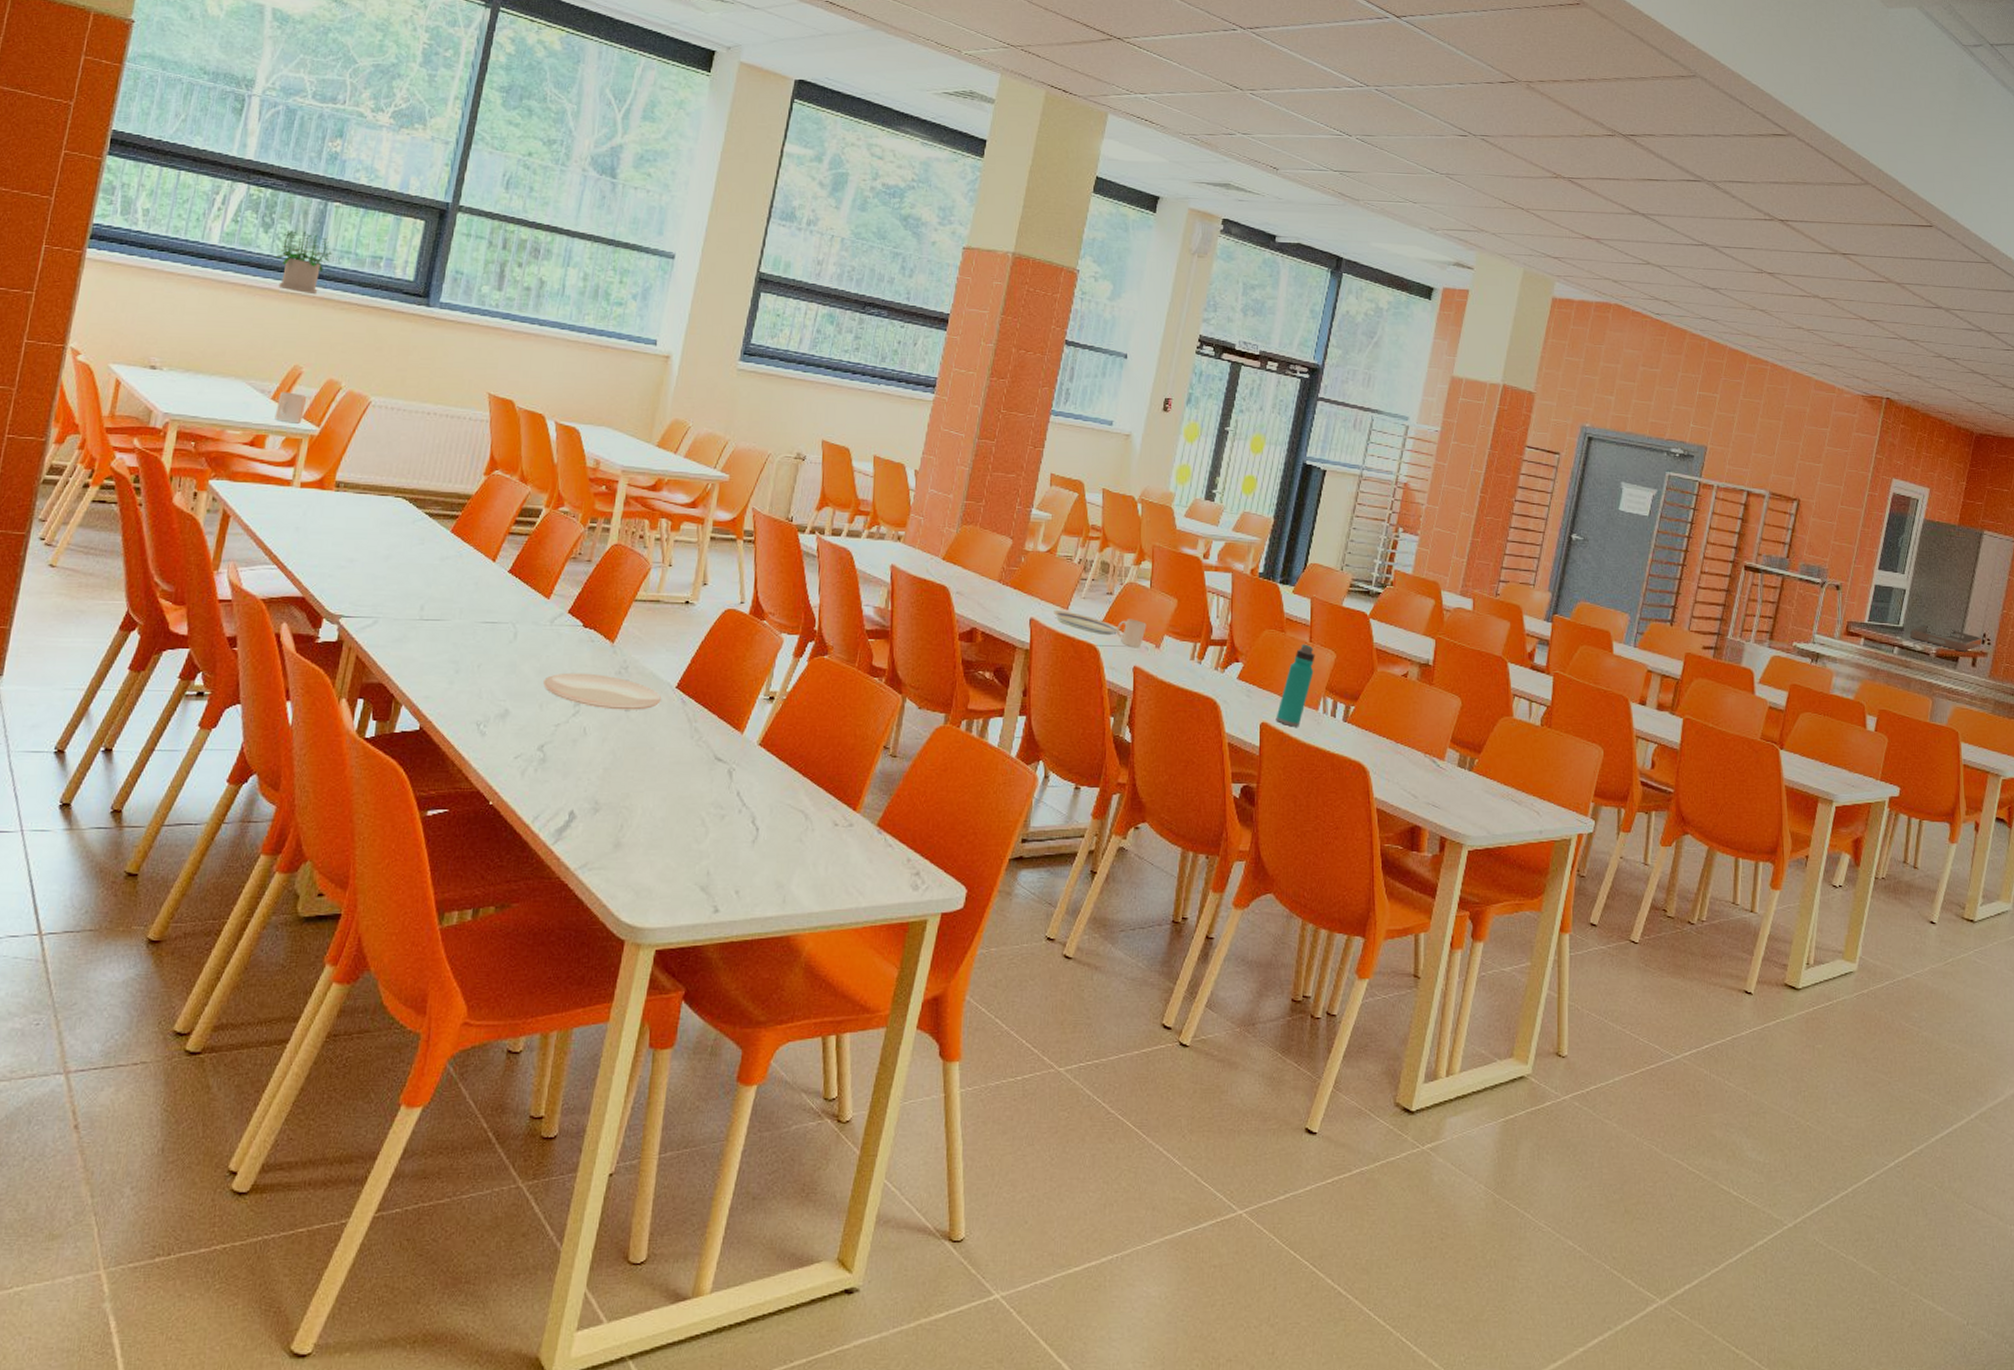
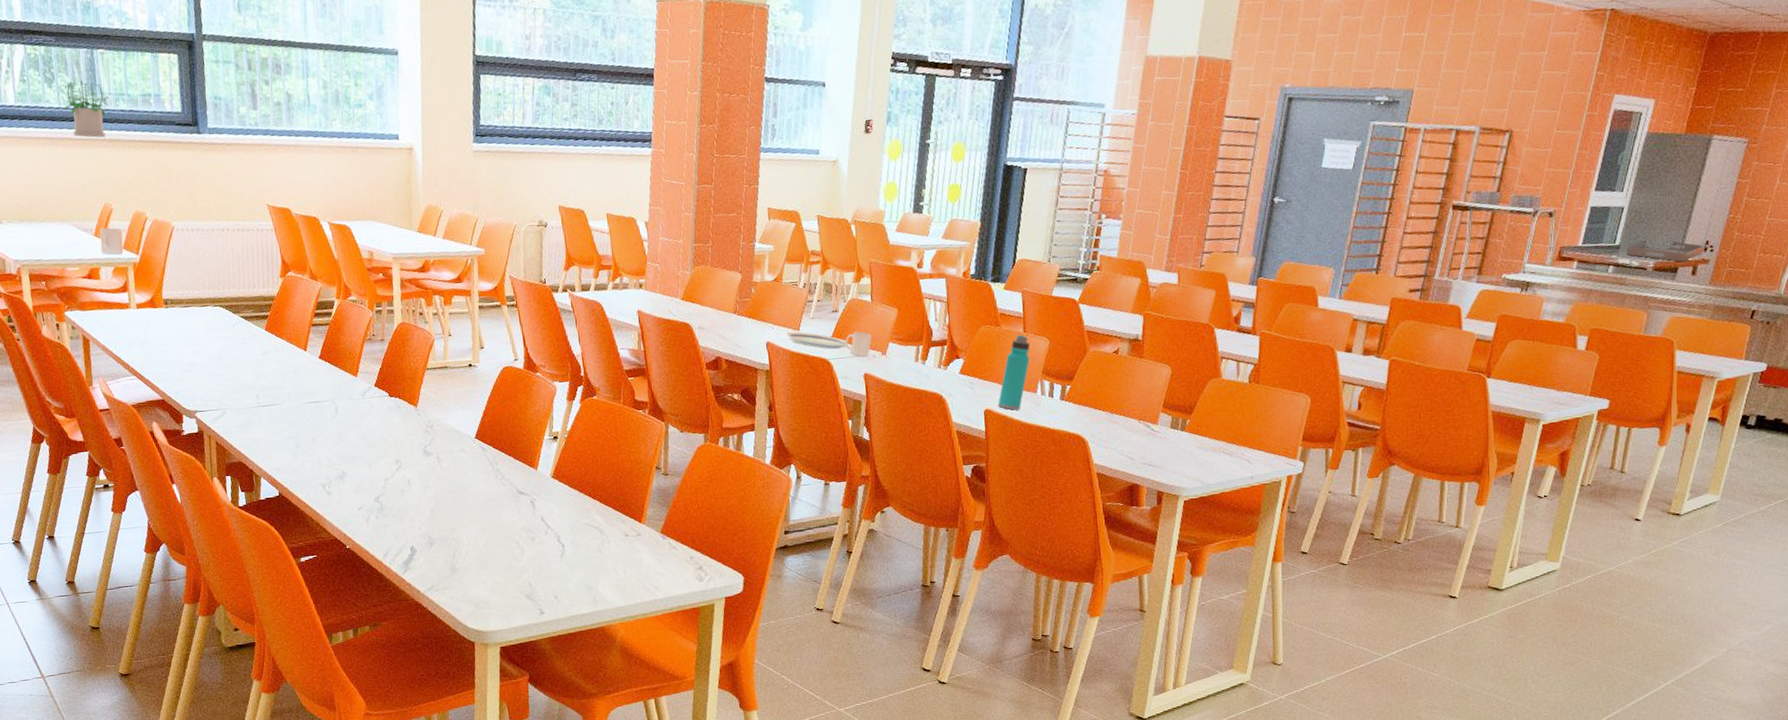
plate: present [543,672,661,710] -> none [367,434,465,462]

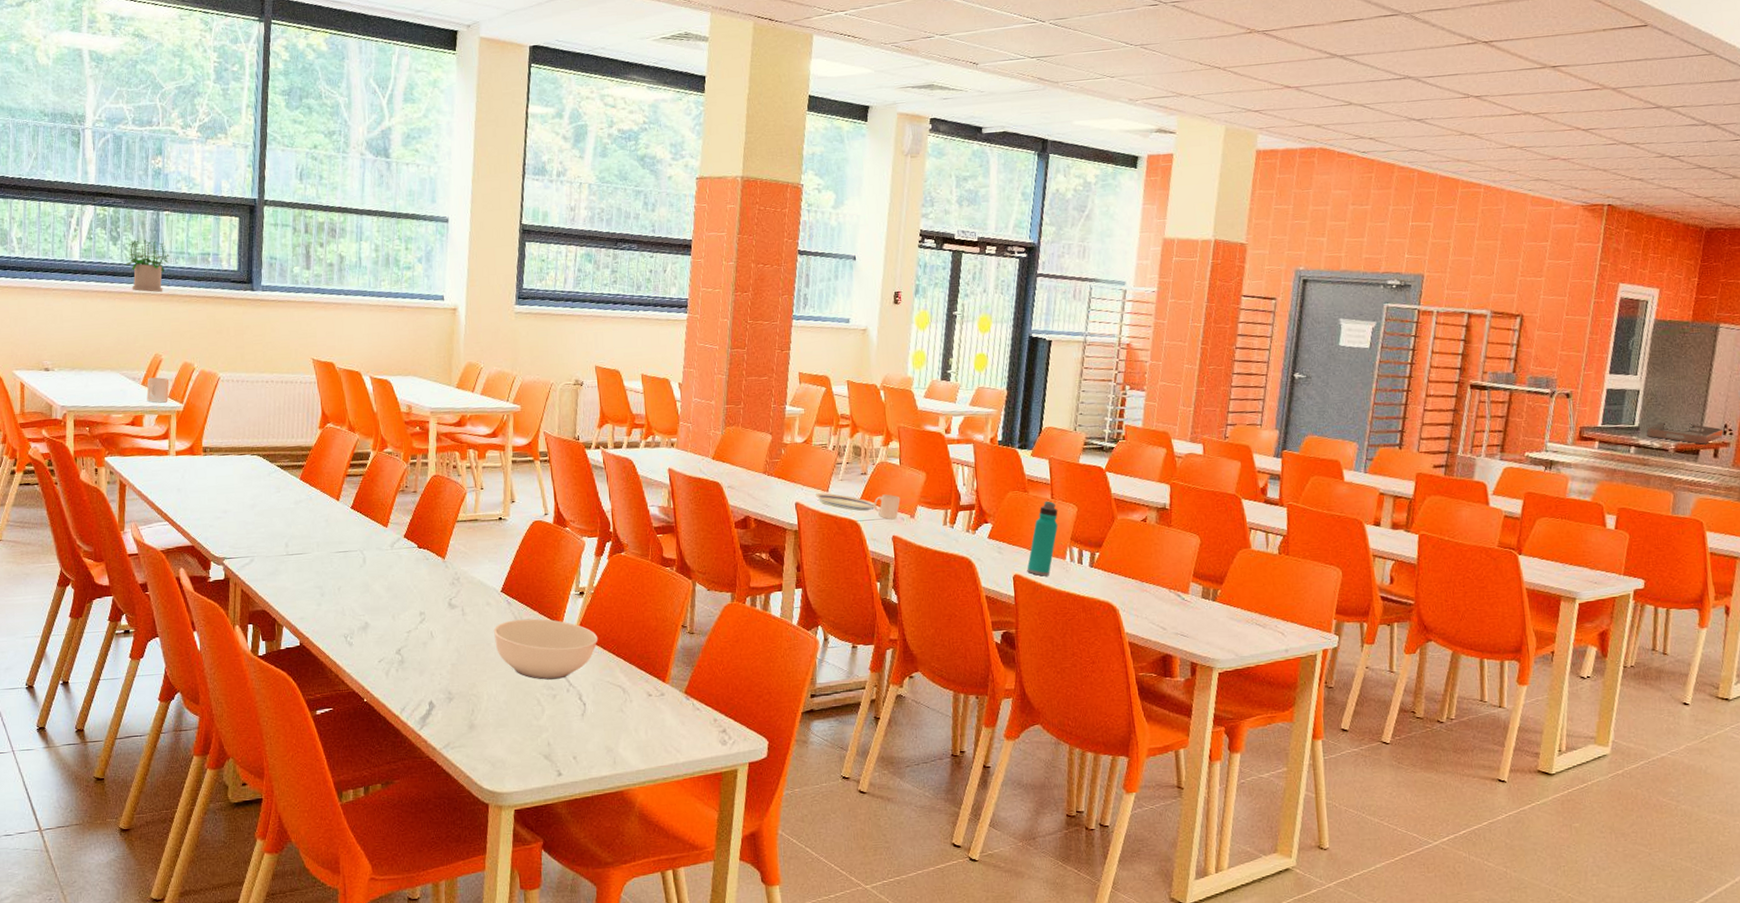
bowl: none [470,463,574,523] -> present [494,618,598,680]

